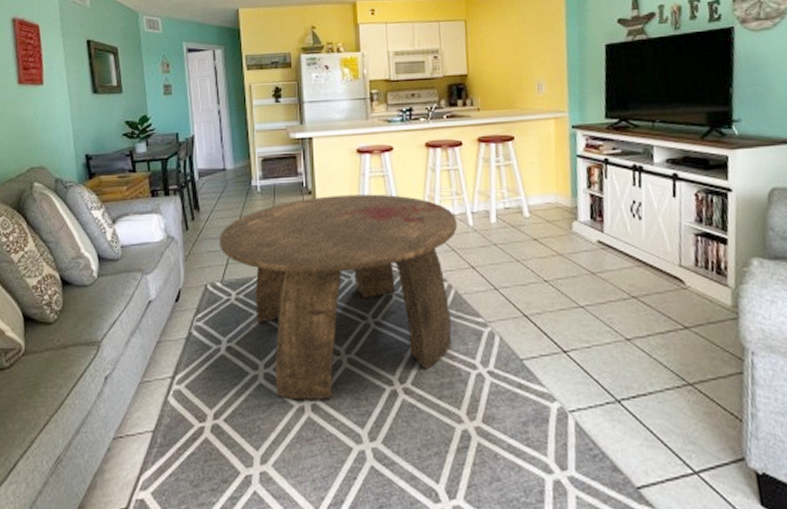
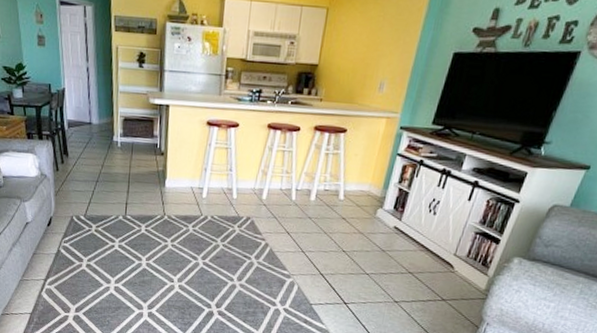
coffee table: present [218,194,457,400] -> none [83,158,283,311]

